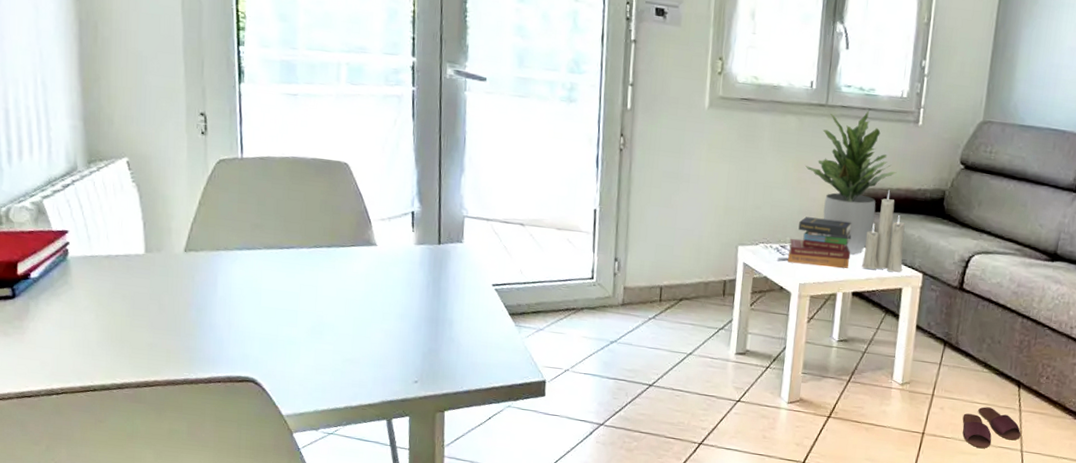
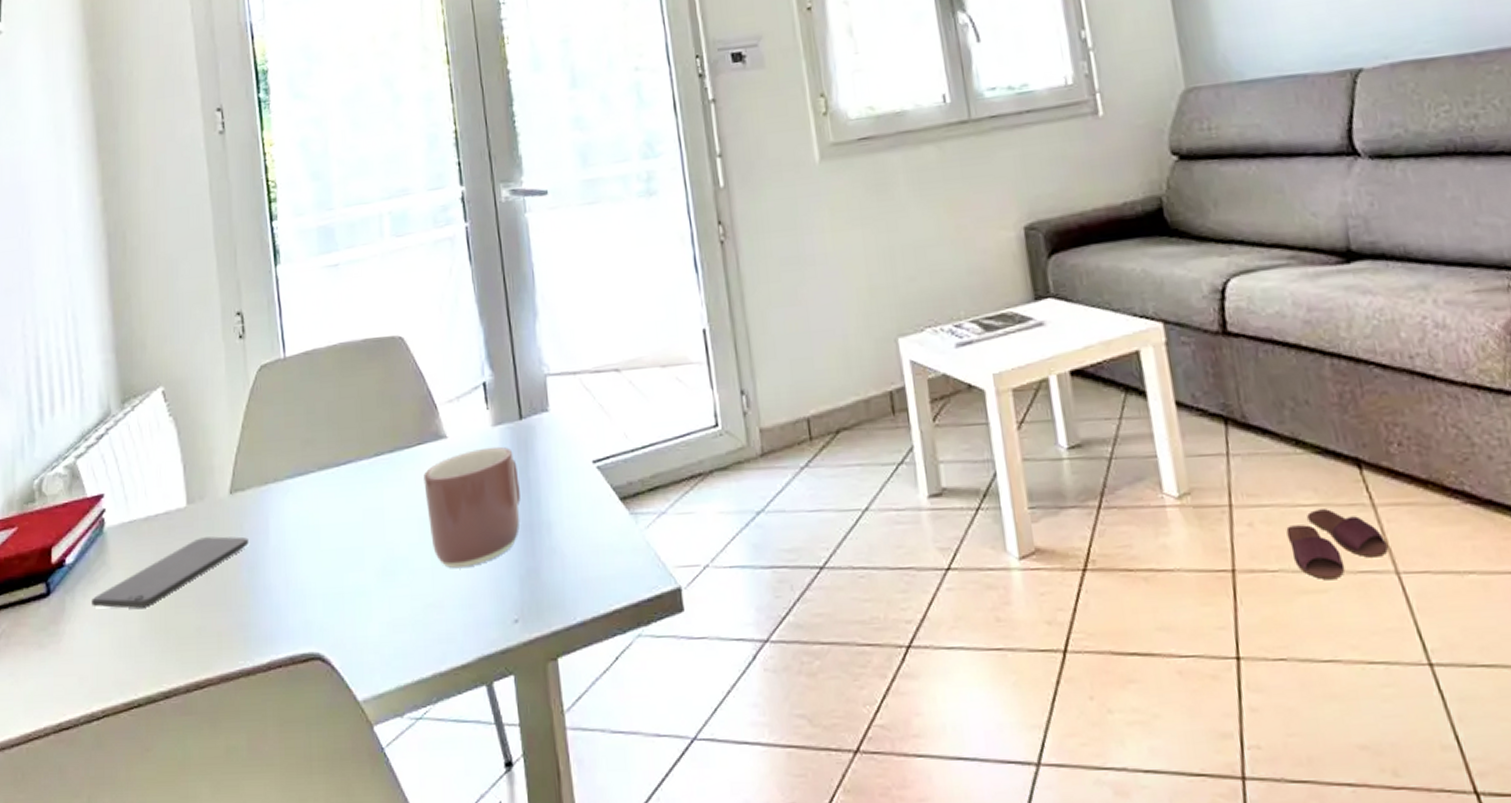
smartphone: none [54,279,199,322] -> present [92,536,249,608]
mug: none [353,258,432,340] -> present [424,446,520,568]
books: present [788,217,852,268] -> none [965,271,1055,347]
potted plant: present [805,110,897,255] -> none [962,113,1087,318]
candle: present [862,190,905,273] -> none [1067,213,1133,333]

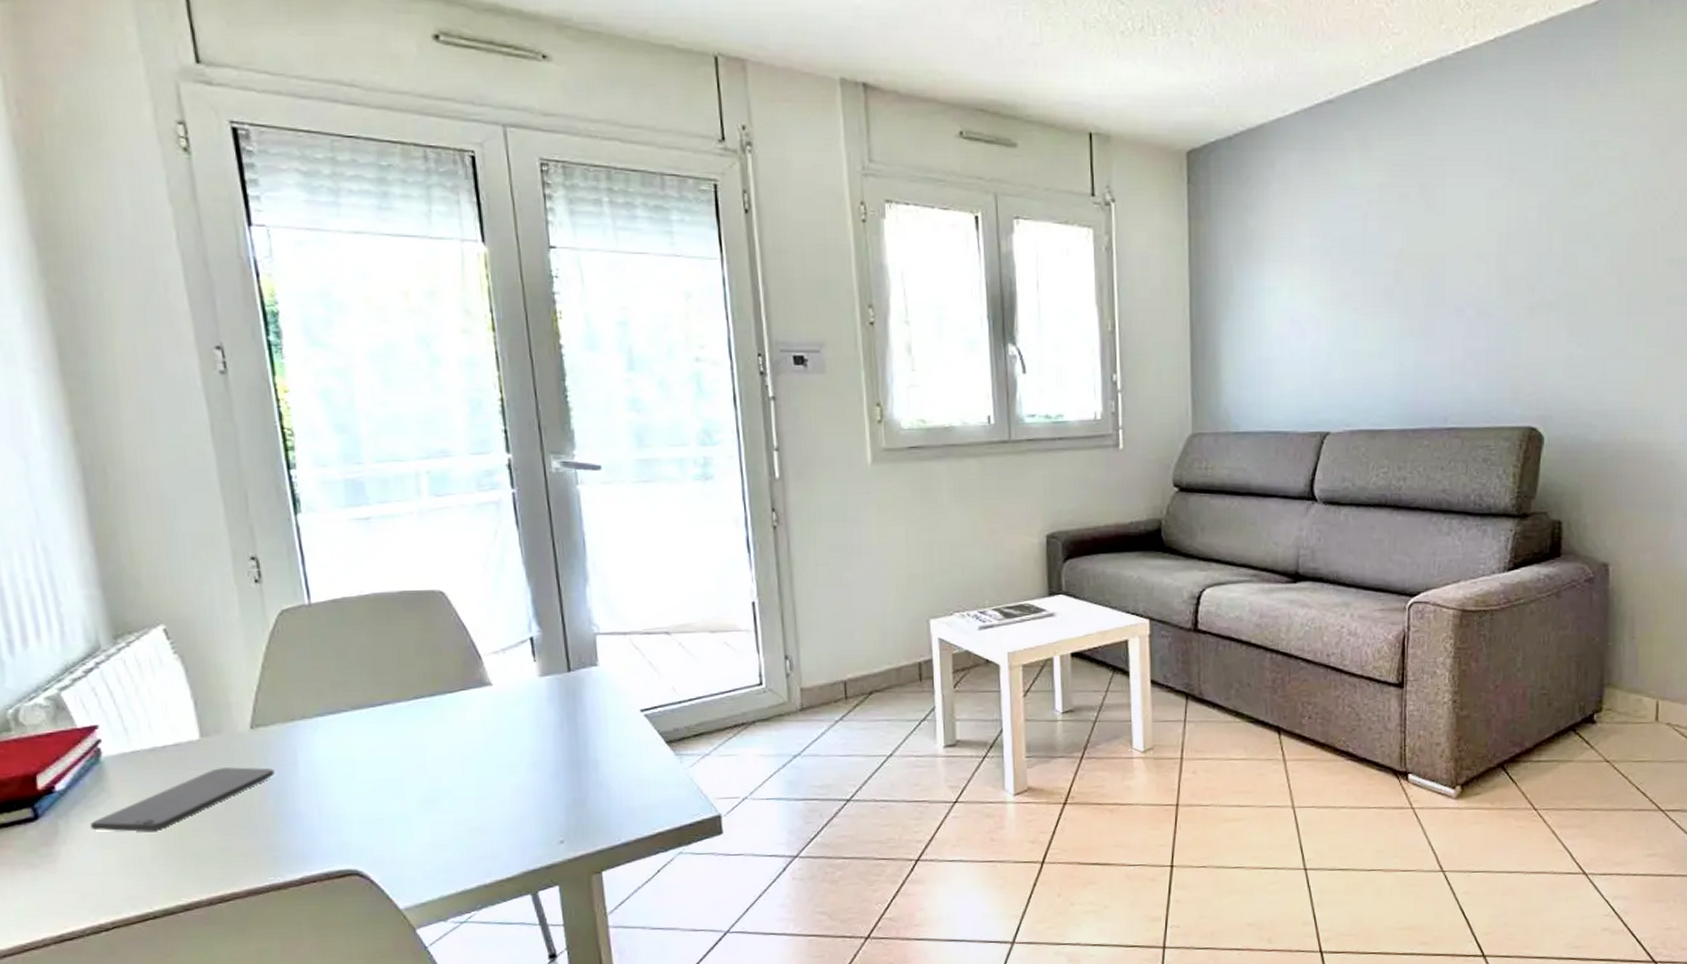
mug: present [424,446,520,568] -> none [467,694,568,797]
slippers: present [1286,509,1388,580] -> none [1220,762,1289,812]

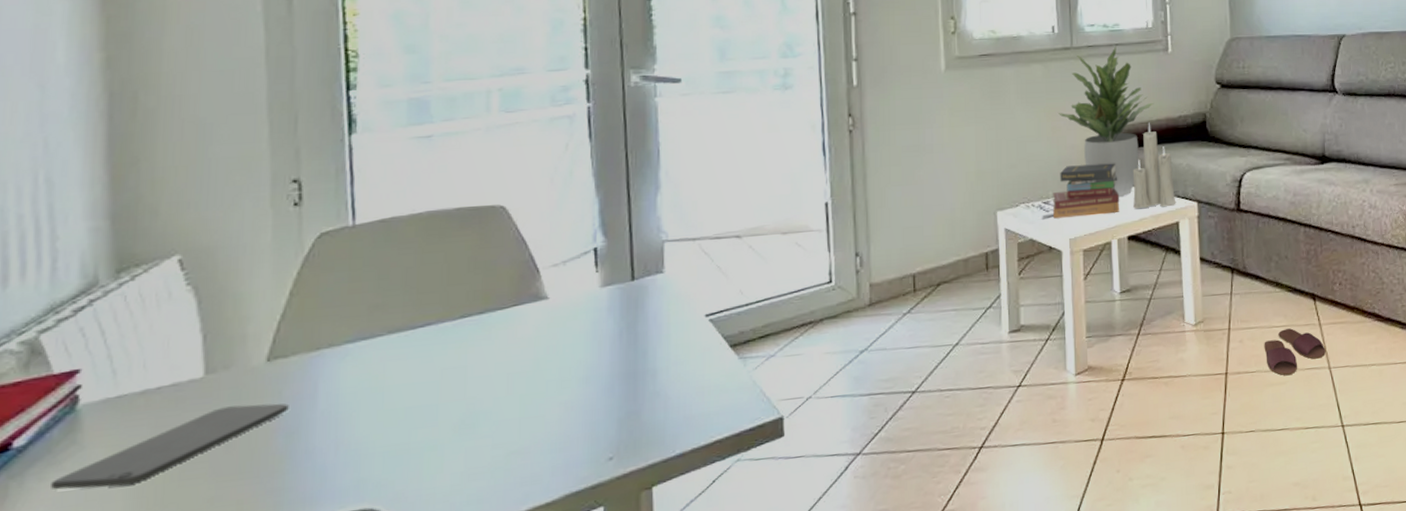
books: none [990,572,1063,630] -> present [1053,163,1120,219]
potted plant: none [995,440,1102,610] -> present [1058,46,1154,198]
candle: none [1077,528,1126,623] -> present [1132,122,1176,209]
slippers: none [1220,762,1289,812] -> present [1264,328,1326,376]

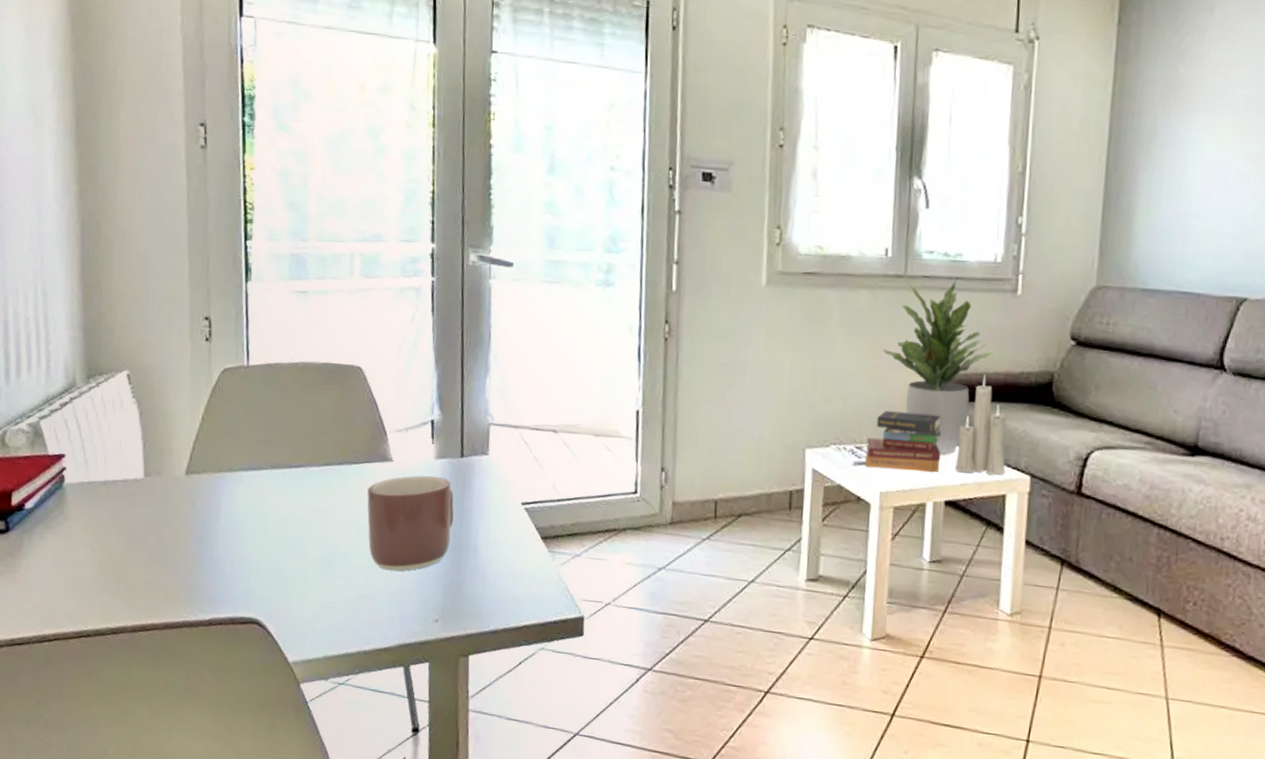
smartphone: present [51,403,289,490] -> none [48,507,200,557]
mug: none [517,305,626,417] -> present [367,475,454,571]
slippers: present [1264,328,1326,376] -> none [1089,642,1165,696]

